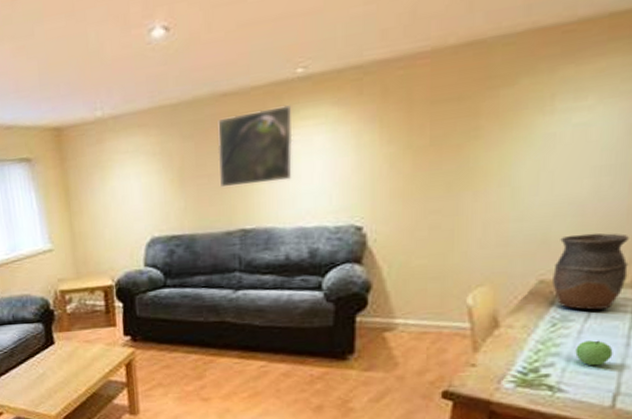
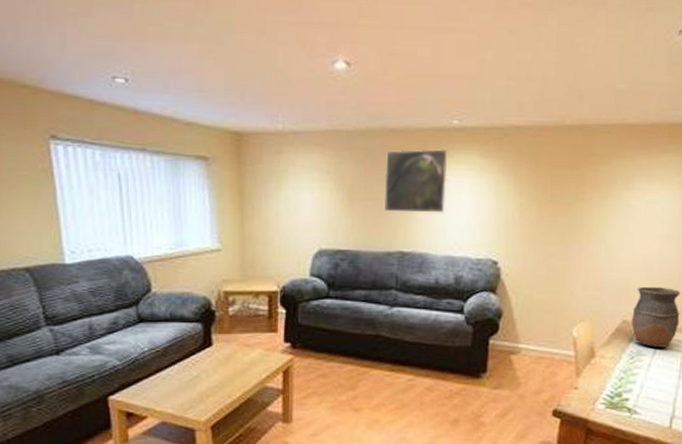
apple: present [575,340,613,366] -> none [646,372,671,393]

